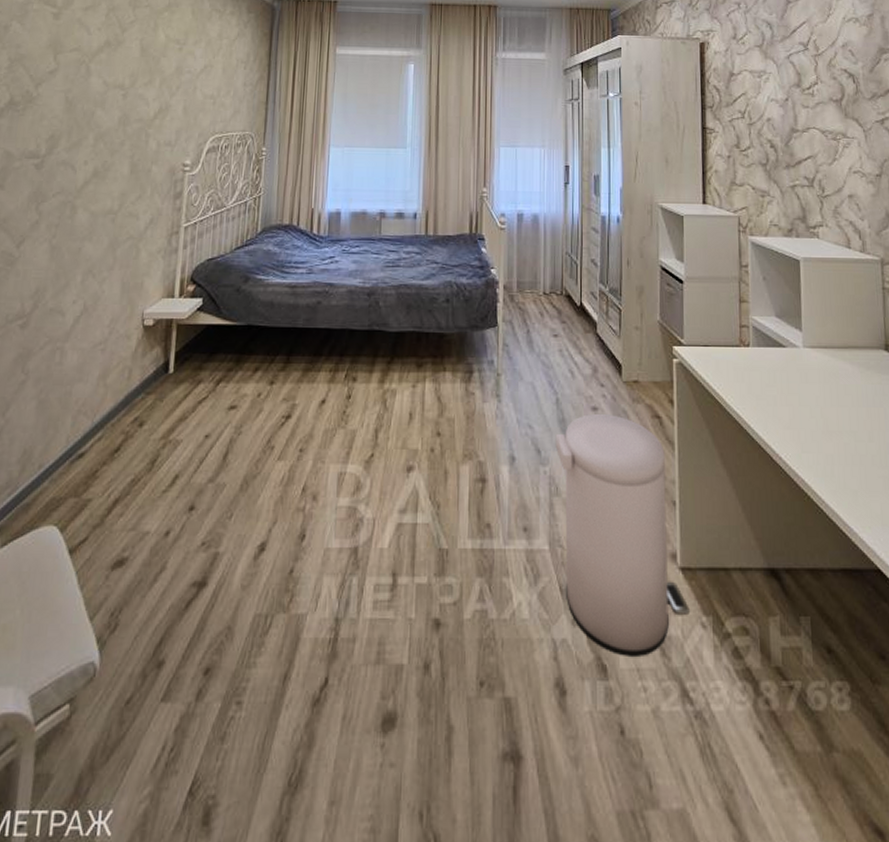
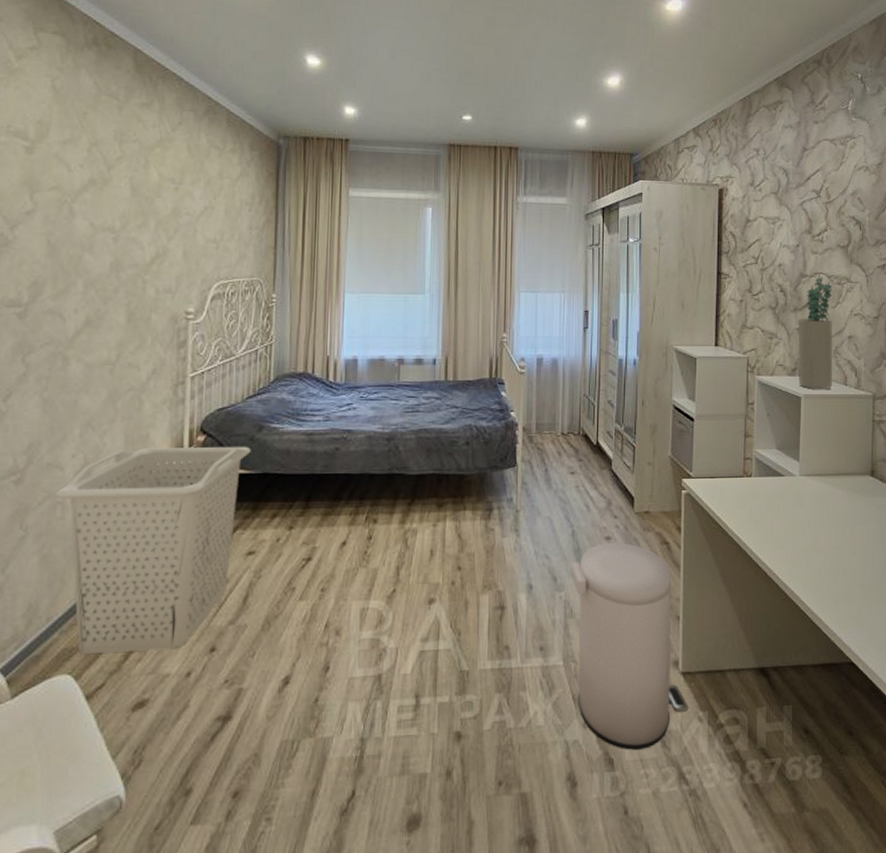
laundry basket: none [56,296,237,505] -> present [56,446,251,654]
vase: none [791,128,835,254] -> present [798,273,833,390]

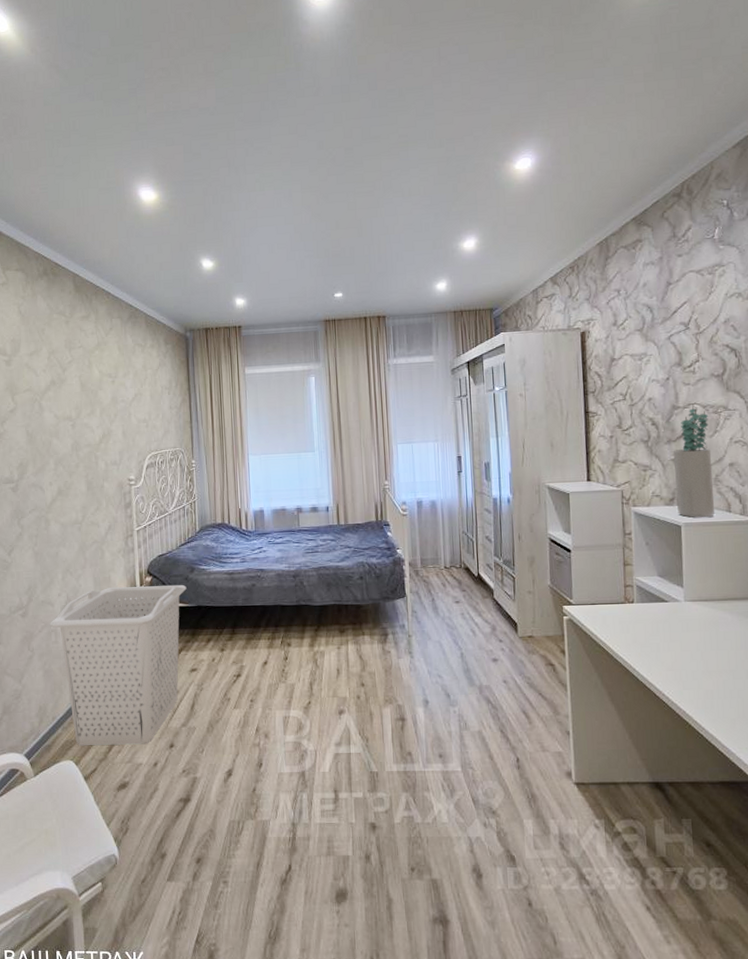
pedal bin: present [570,542,688,750] -> none [462,663,584,849]

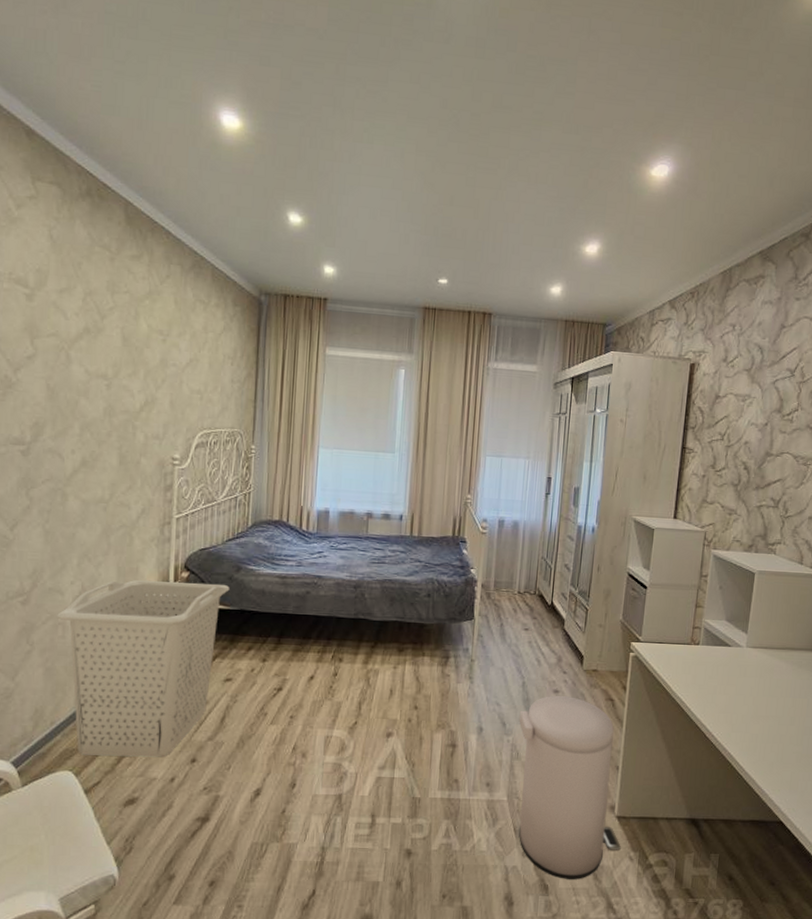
pedal bin: none [462,663,584,849] -> present [519,695,621,879]
vase: present [673,403,715,518] -> none [754,452,797,568]

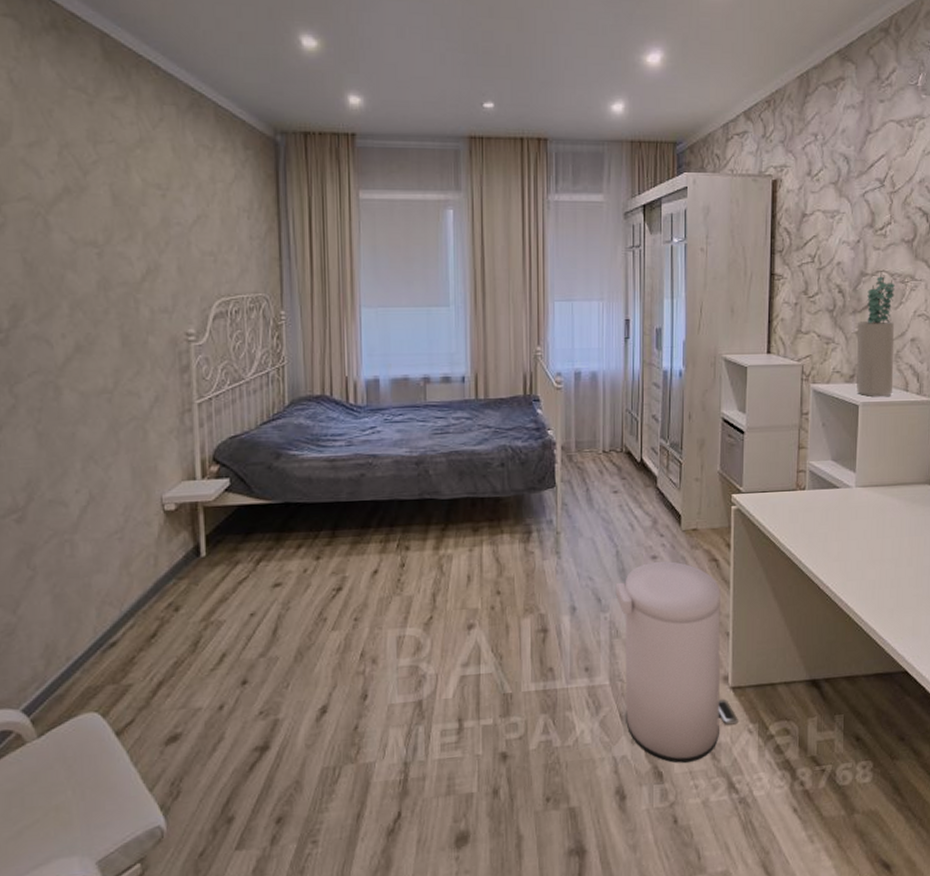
laundry basket: present [57,580,230,757] -> none [62,475,270,691]
vase: none [754,452,797,568] -> present [857,271,895,397]

